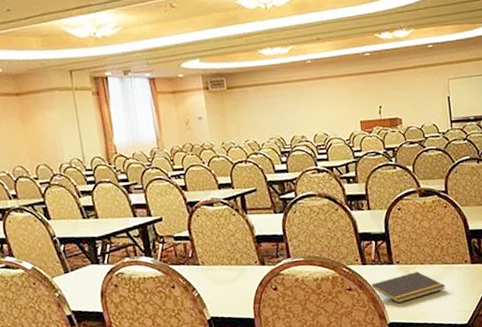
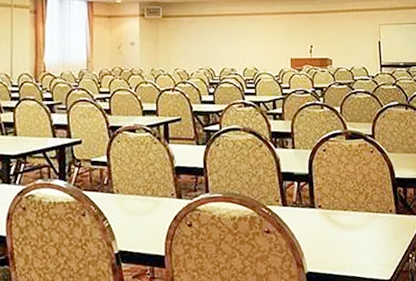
notepad: present [370,271,446,304] -> none [290,218,368,252]

